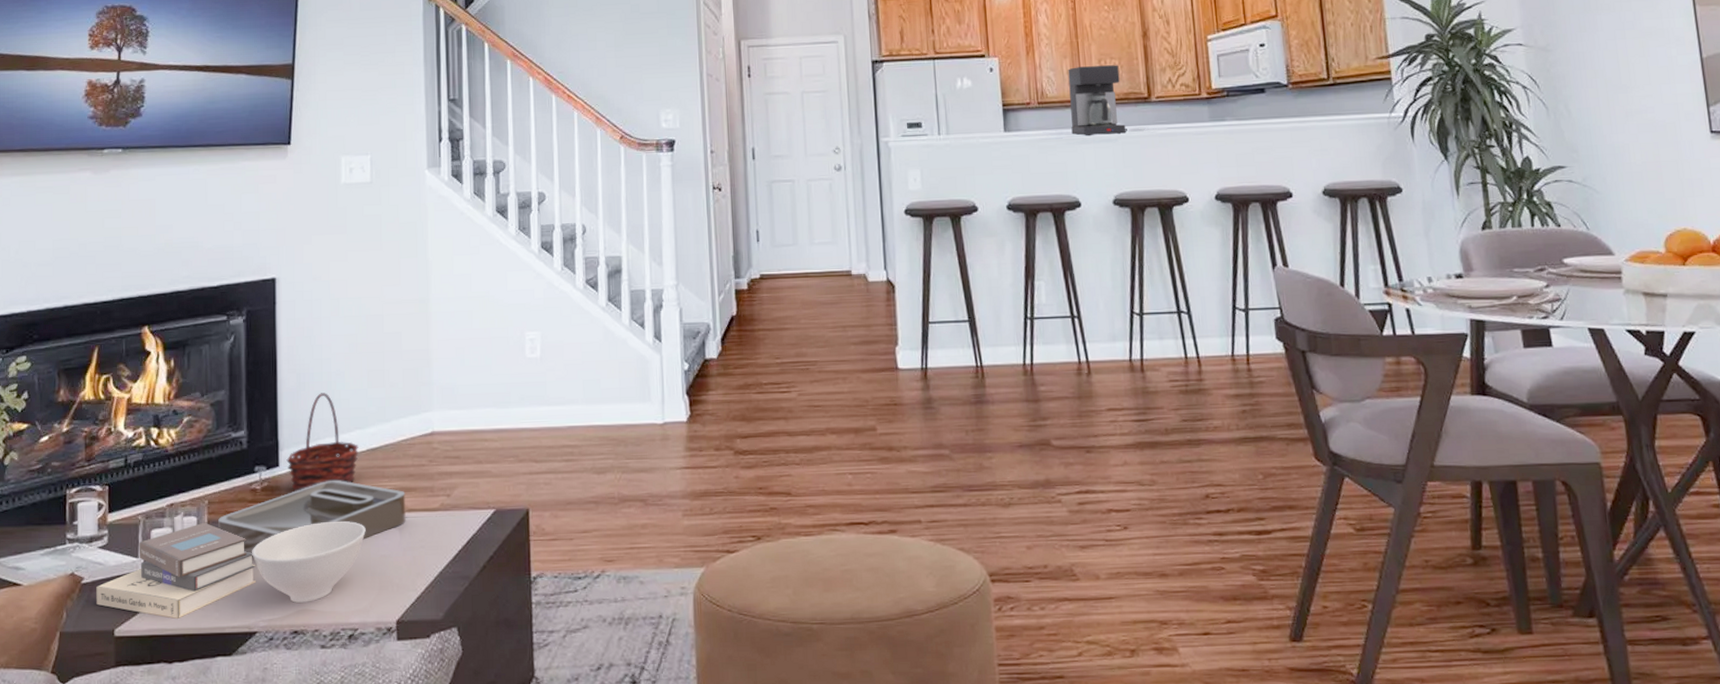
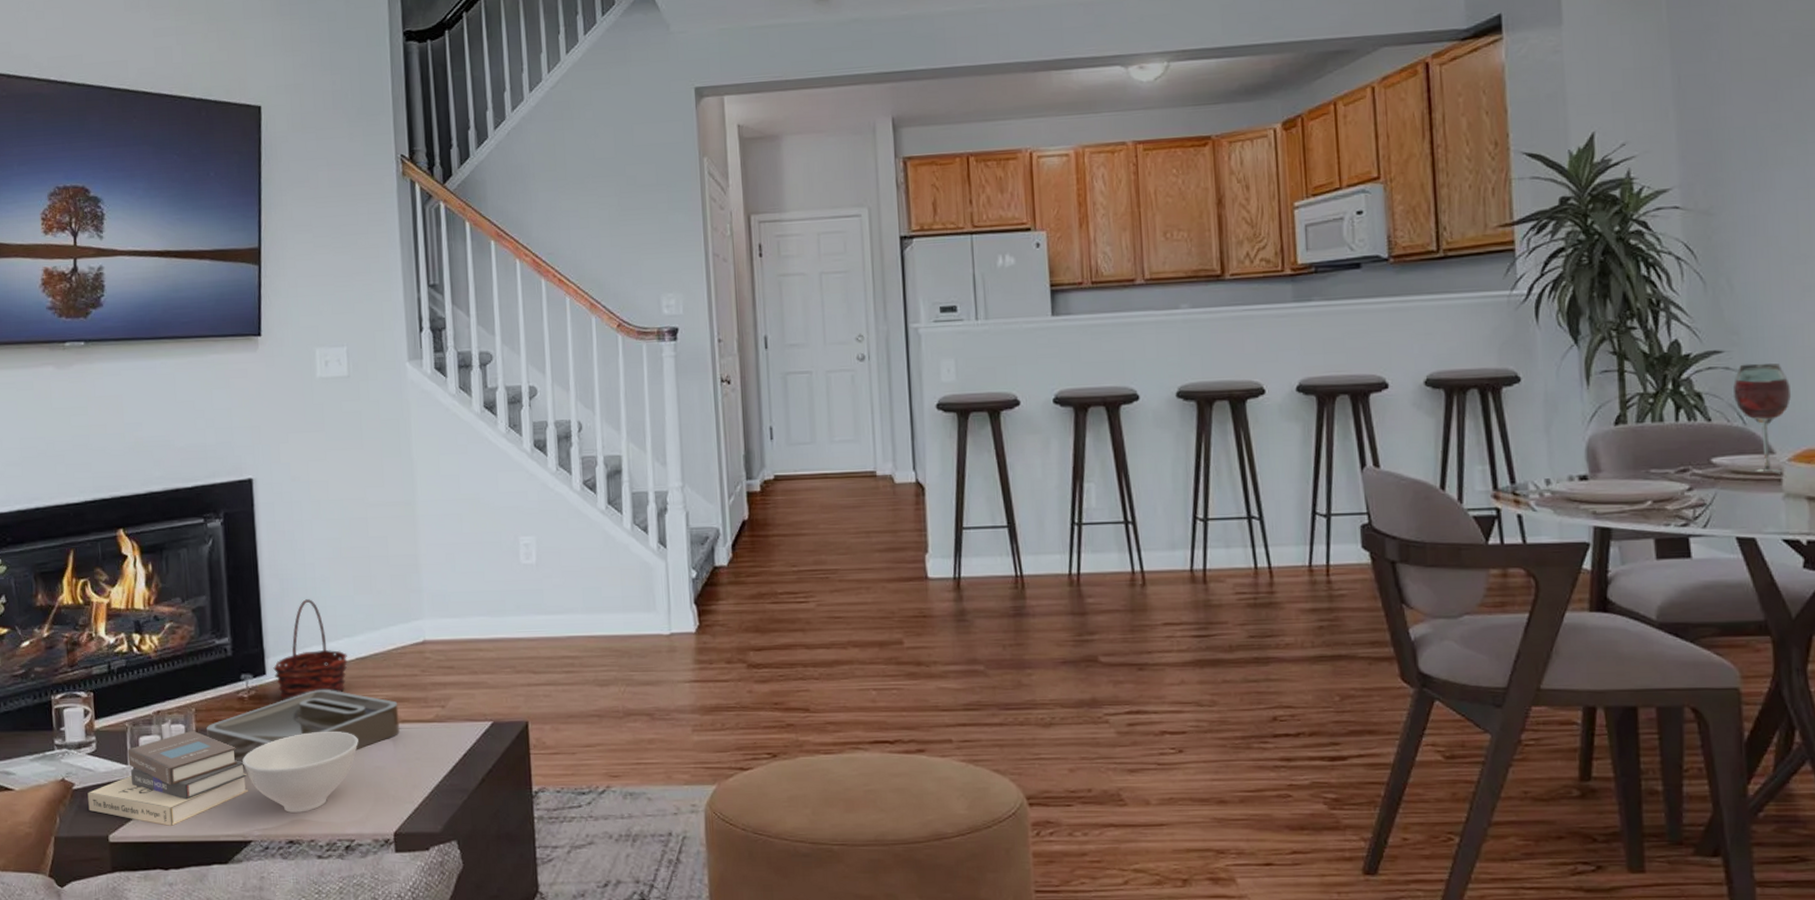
coffee maker: present [1068,65,1126,136] -> none [1127,238,1194,320]
wineglass: none [1576,177,1624,276] -> present [1733,363,1792,477]

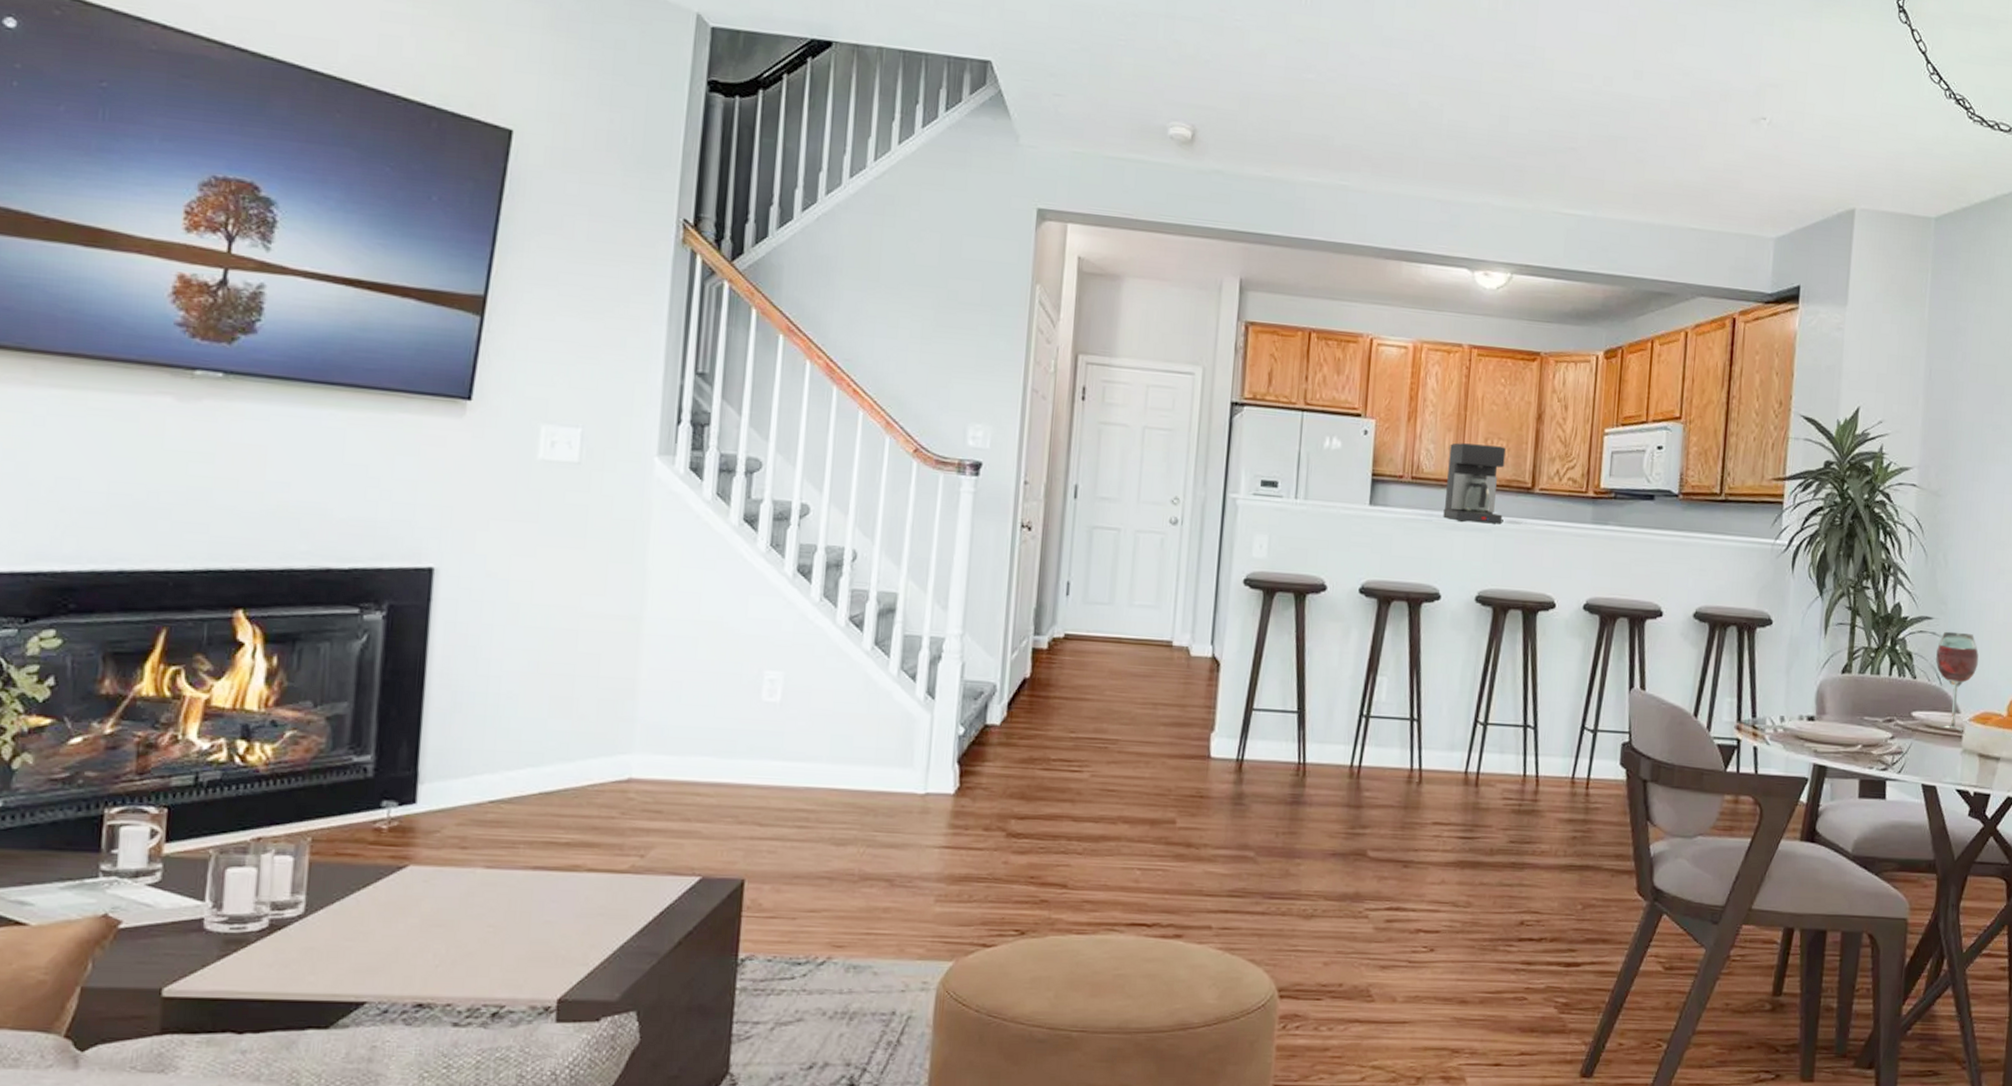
books: present [87,730,249,827] -> none [138,864,373,981]
decorative tray: present [206,689,400,768] -> none [323,825,586,914]
bowl: present [242,731,359,813] -> none [368,875,528,971]
basket: present [273,599,348,701] -> none [427,718,528,836]
coffee maker: none [1127,238,1194,320] -> present [1443,442,1506,525]

